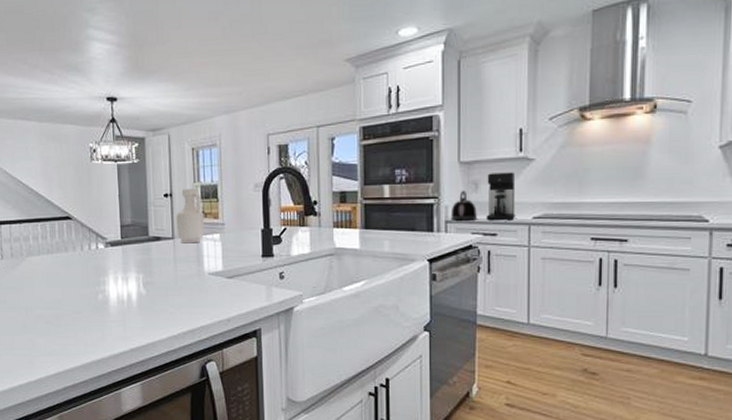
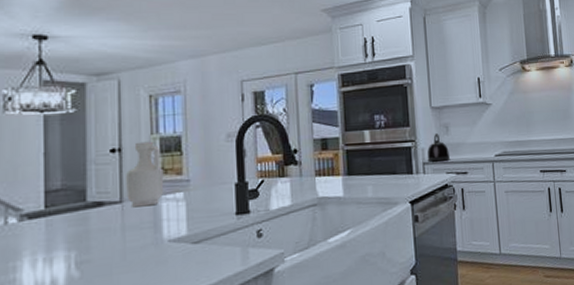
coffee maker: present [486,172,516,221] -> none [455,115,481,161]

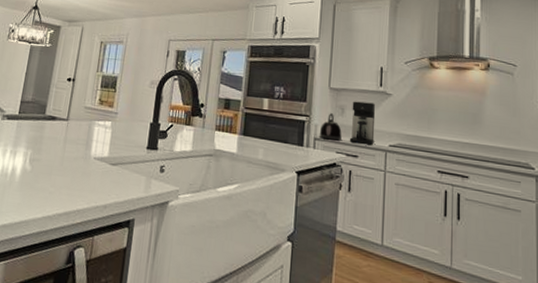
ceramic jug: present [126,141,164,208] -> none [72,76,101,128]
coffee maker: none [455,115,481,161] -> present [349,101,376,146]

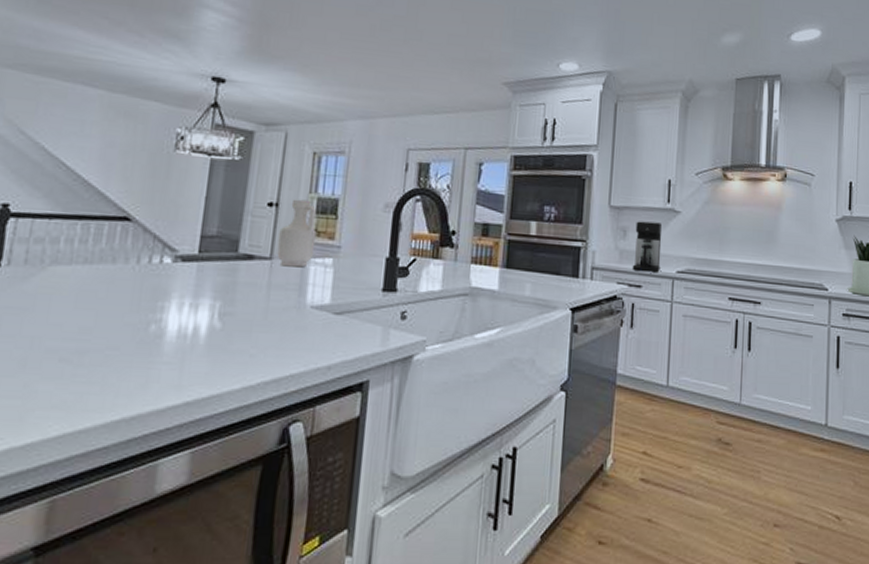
ceramic jug: none [72,76,101,128] -> present [277,199,317,268]
kettle: present [319,112,342,141] -> none [597,235,624,269]

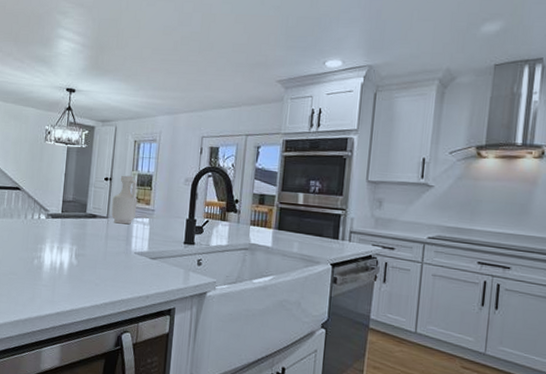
coffee maker: present [632,221,662,273] -> none [386,193,415,238]

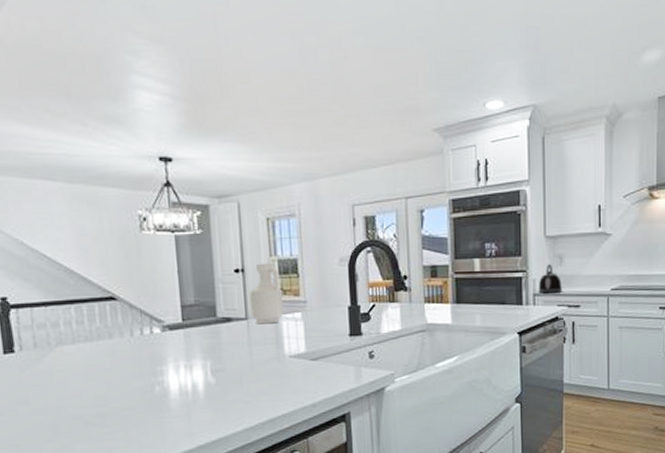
kettle: none [355,205,379,234] -> present [538,263,562,294]

